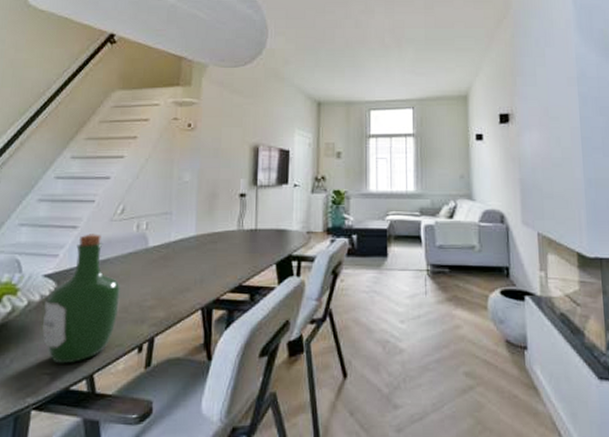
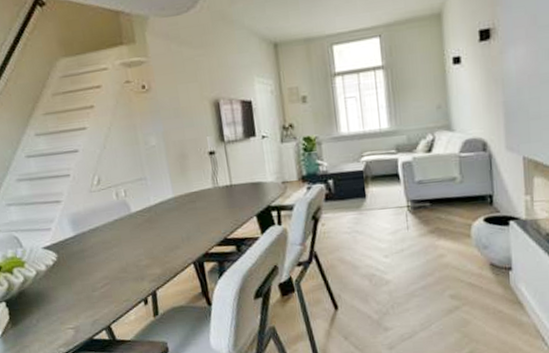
wine bottle: present [42,234,121,364] -> none [51,205,119,320]

